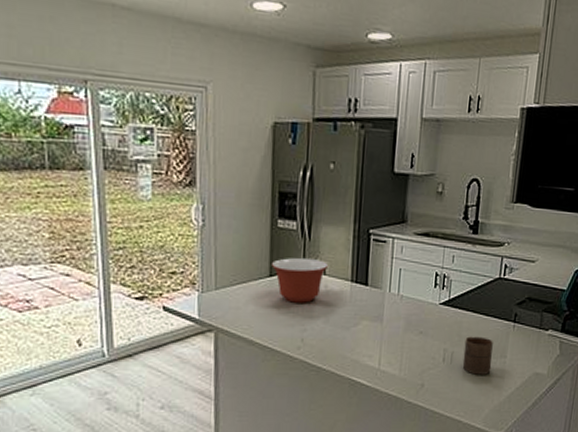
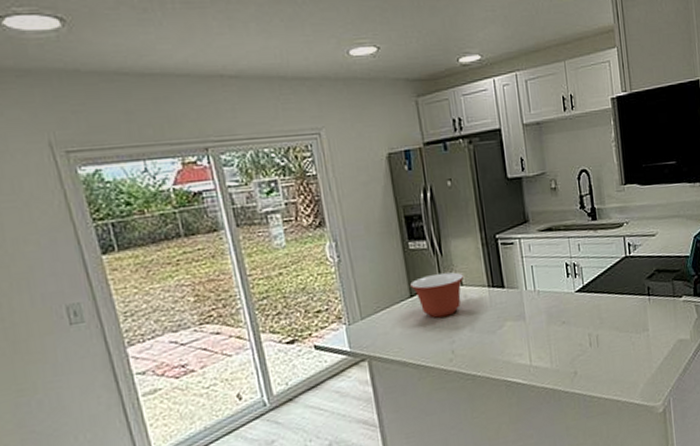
cup: present [462,336,493,375] -> none [606,315,637,353]

